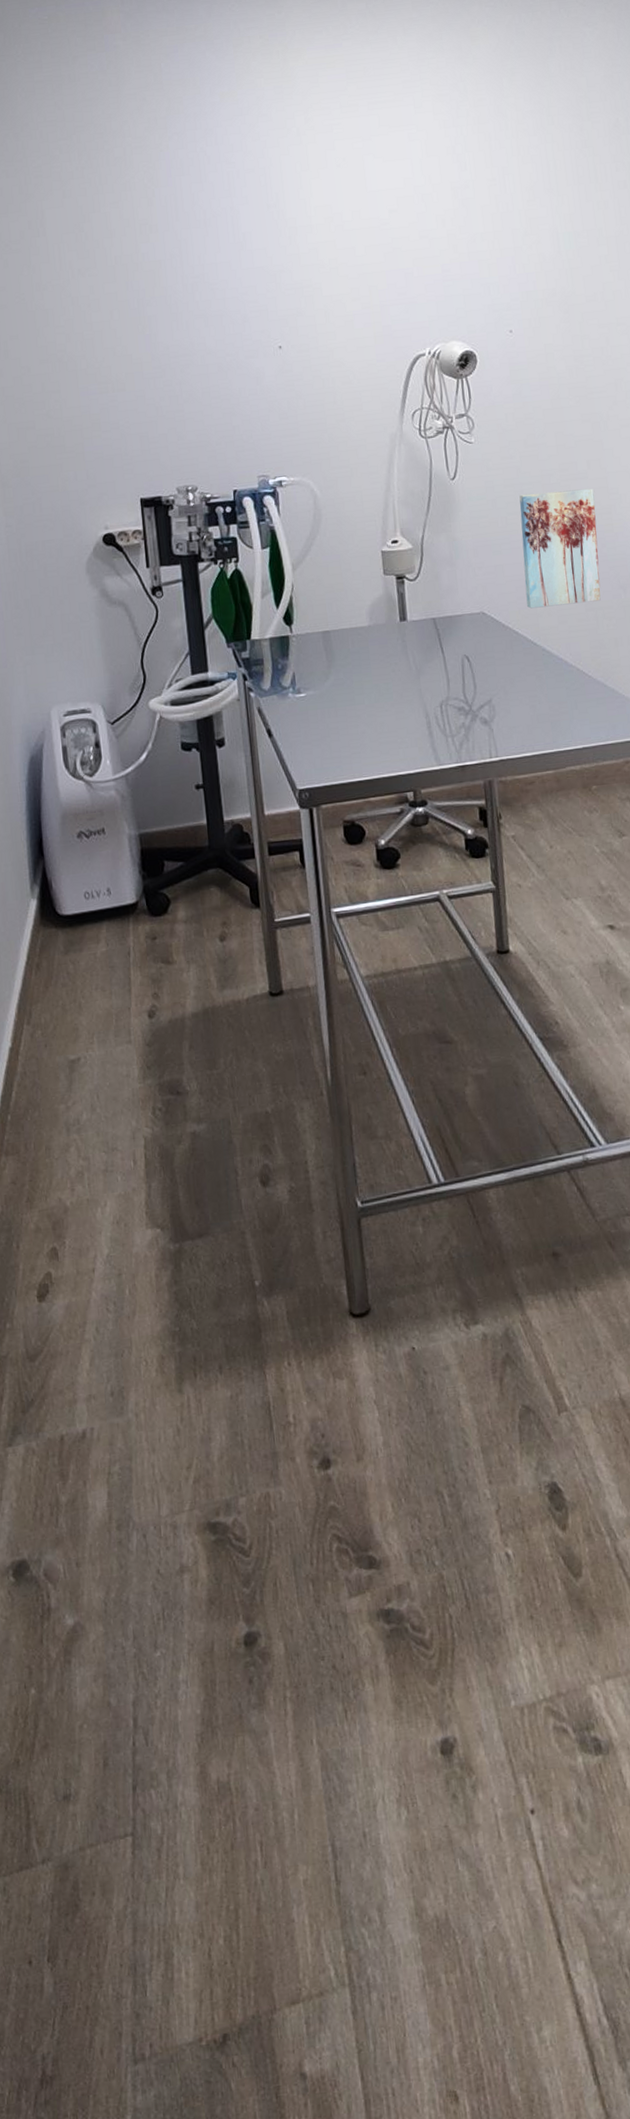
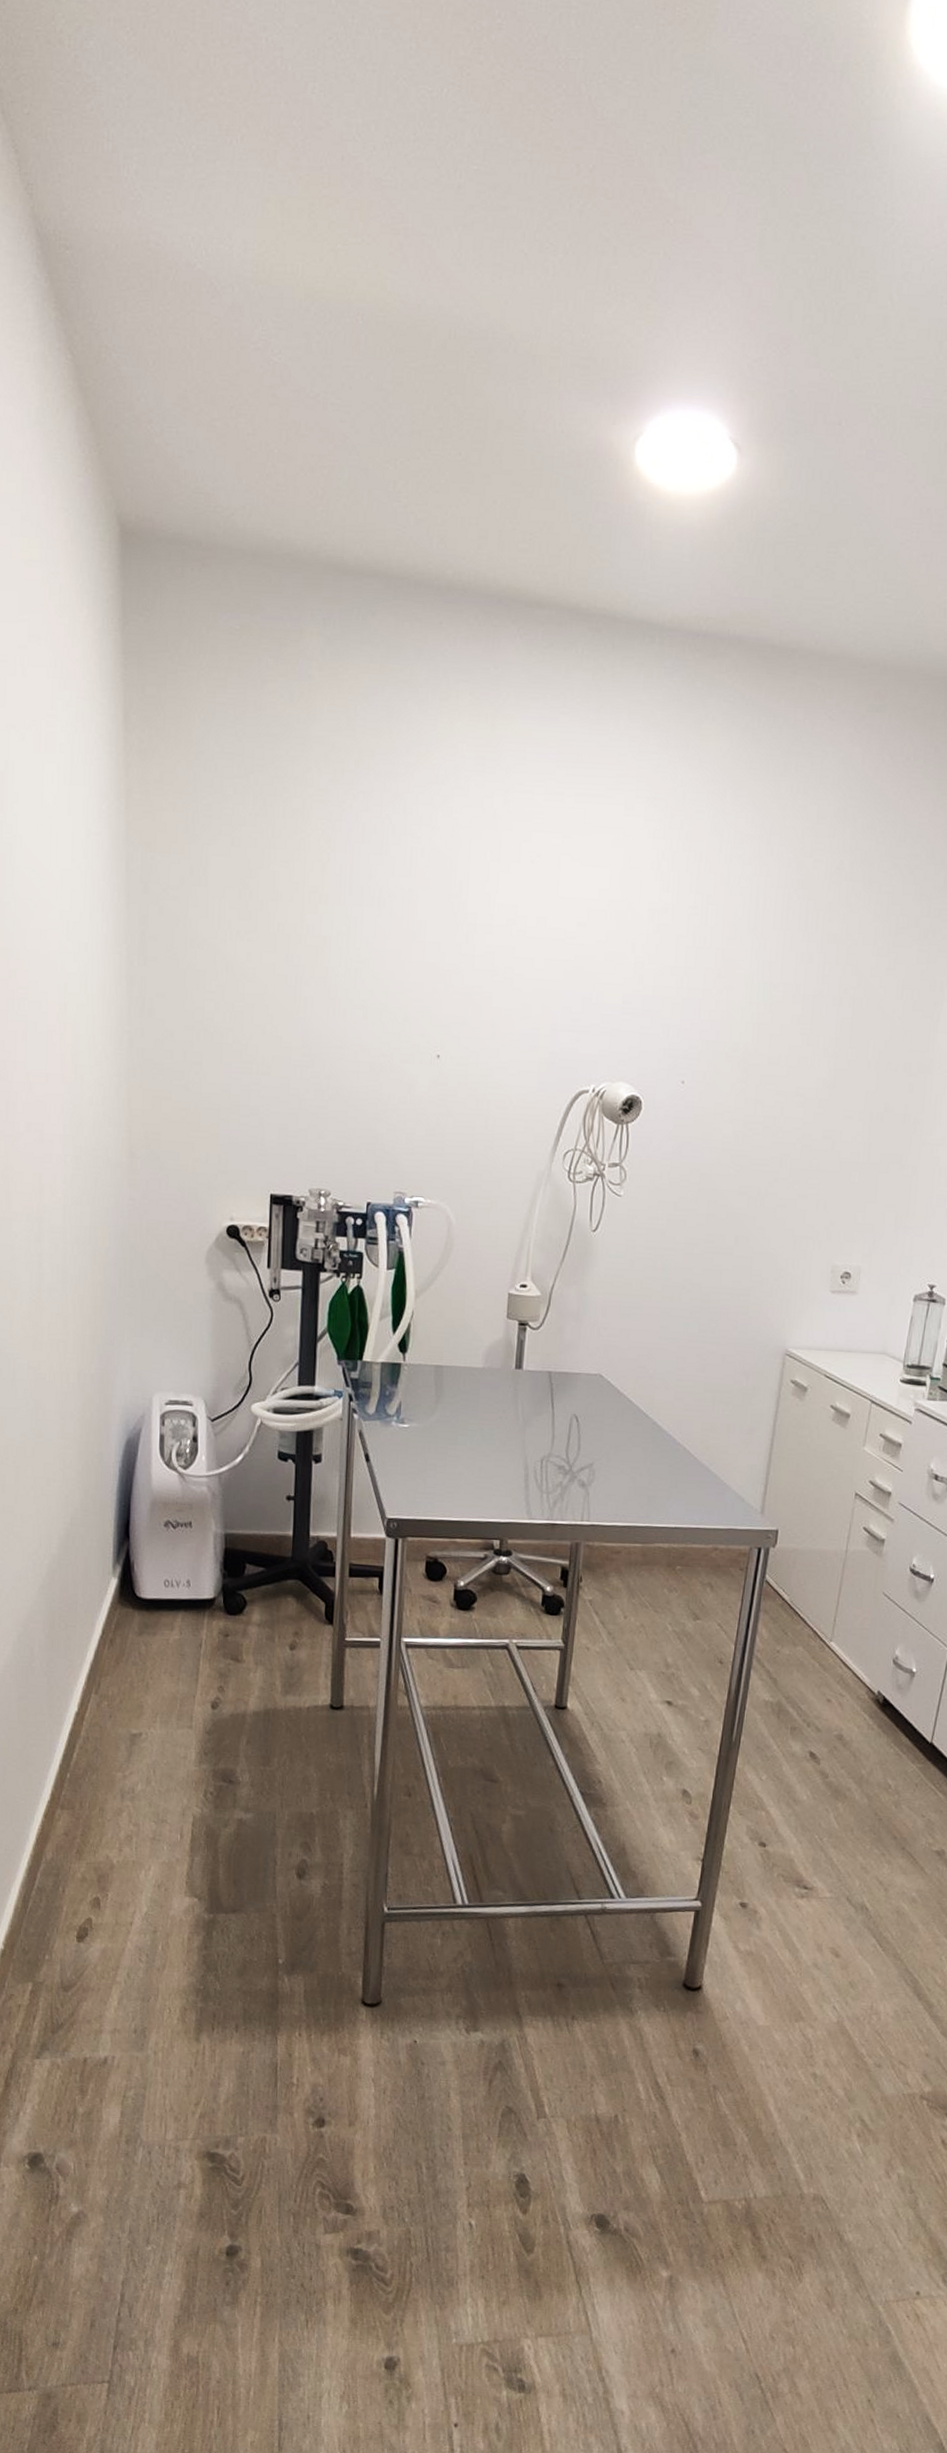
wall art: present [519,488,601,609] -> none [646,1260,736,1384]

